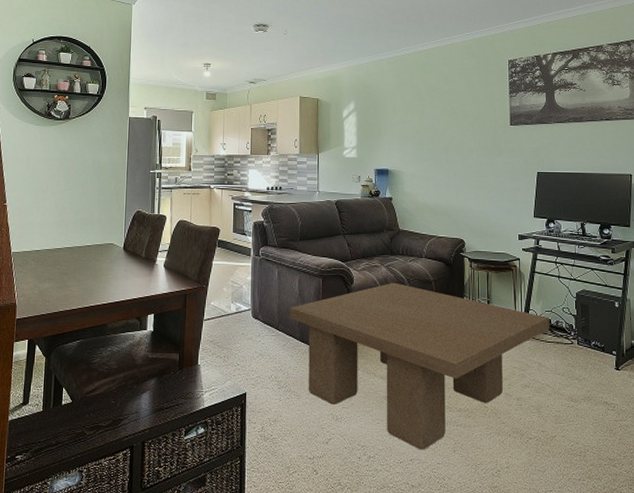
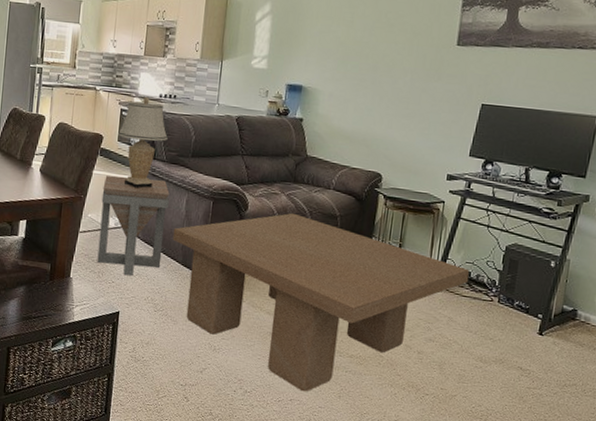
side table: none [222,264,283,357] -> present [97,175,170,276]
table lamp: none [233,191,277,274] -> present [118,97,168,188]

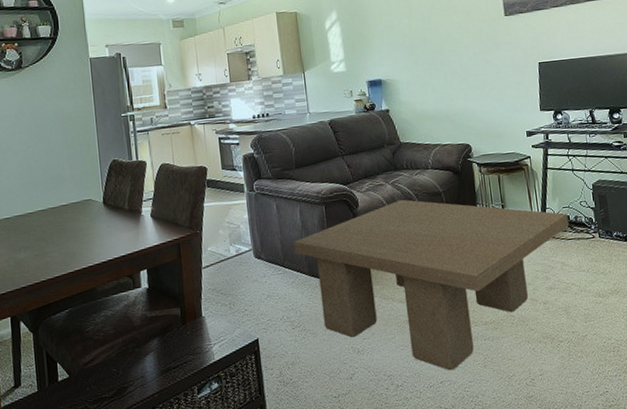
side table: present [97,175,170,276] -> none [216,196,289,301]
table lamp: present [118,97,168,188] -> none [221,121,269,211]

